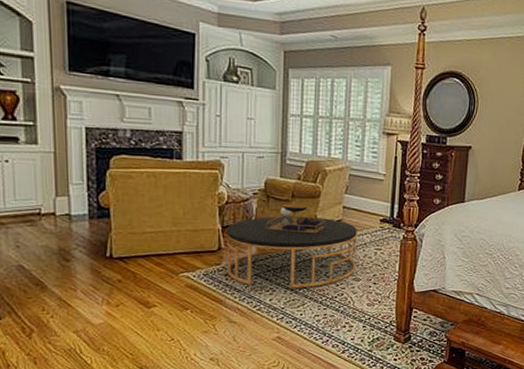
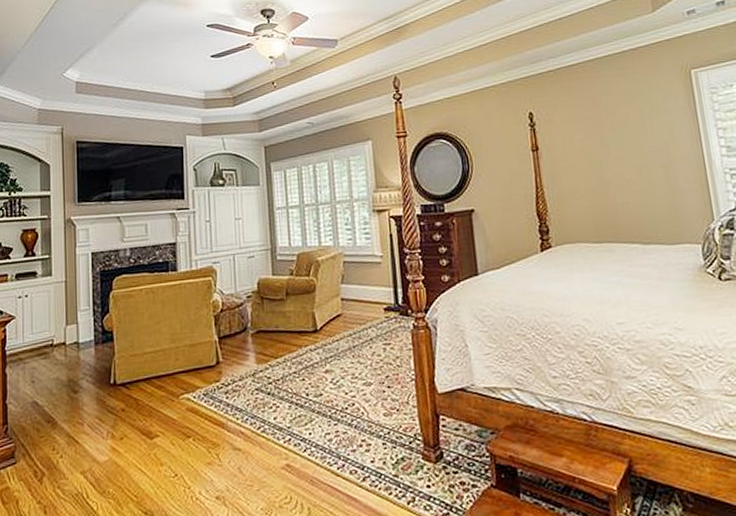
coffee table: present [226,204,358,288] -> none [223,302,365,402]

